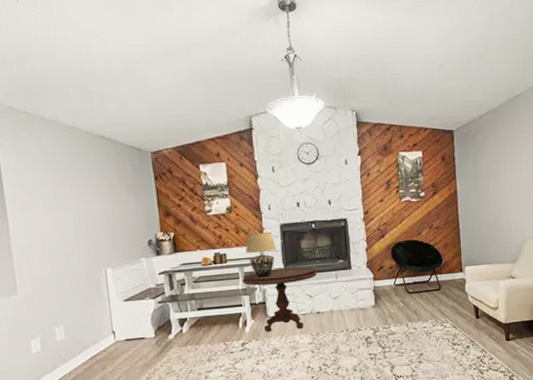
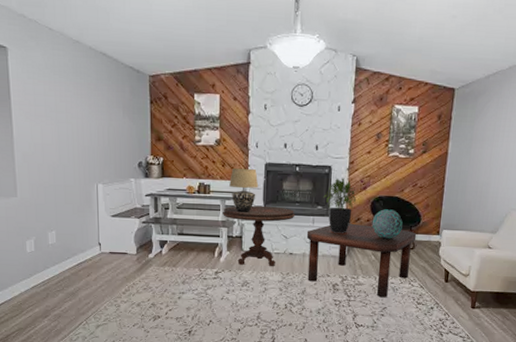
coffee table: none [331,272,441,344] -> present [306,223,417,298]
potted plant: none [343,229,377,285] -> present [323,177,357,233]
decorative sphere: none [395,253,426,284] -> present [371,209,403,239]

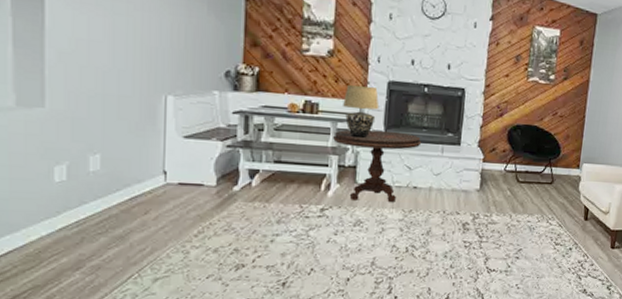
coffee table: present [306,223,417,298] -> none [433,153,556,238]
potted plant: present [323,177,357,233] -> none [454,102,493,165]
decorative sphere: present [371,209,403,239] -> none [508,139,542,172]

